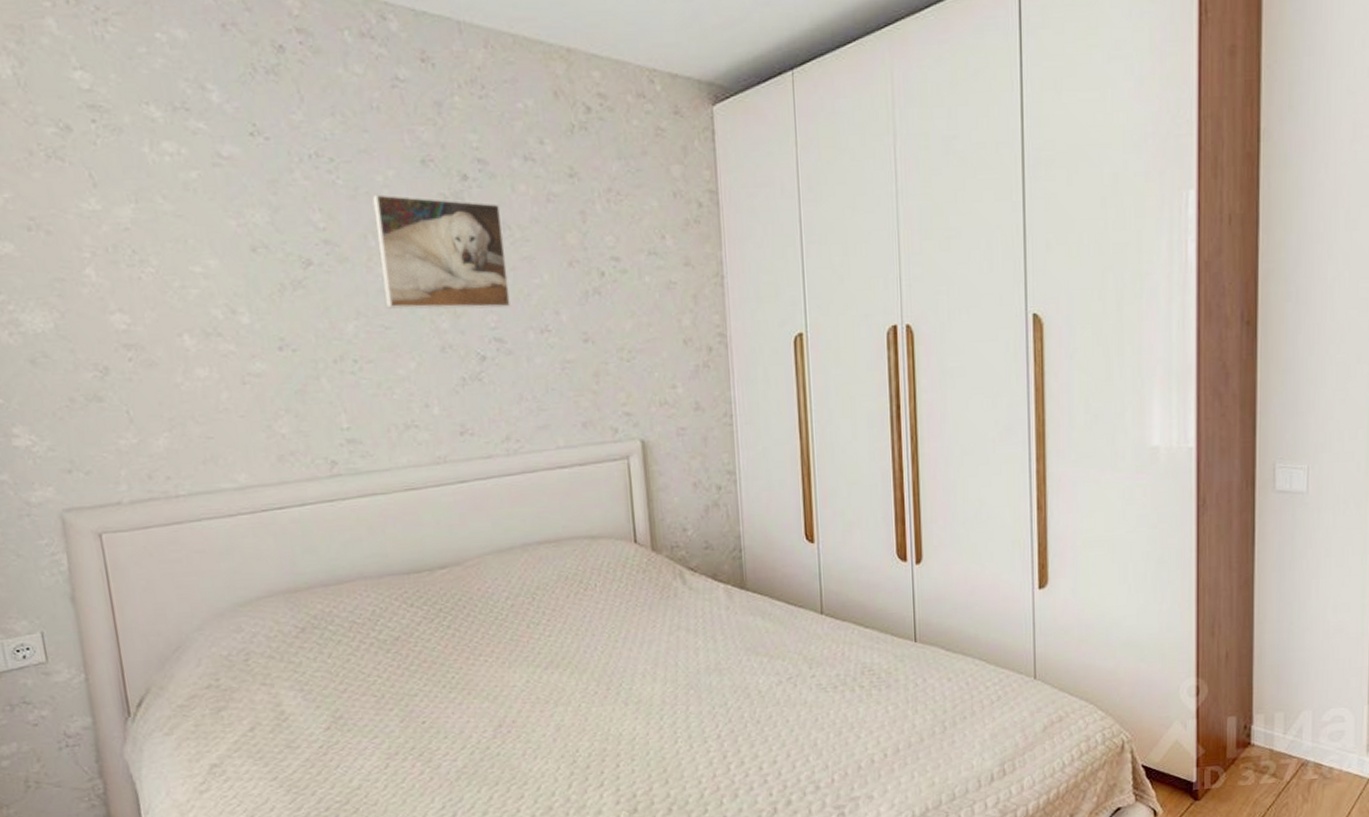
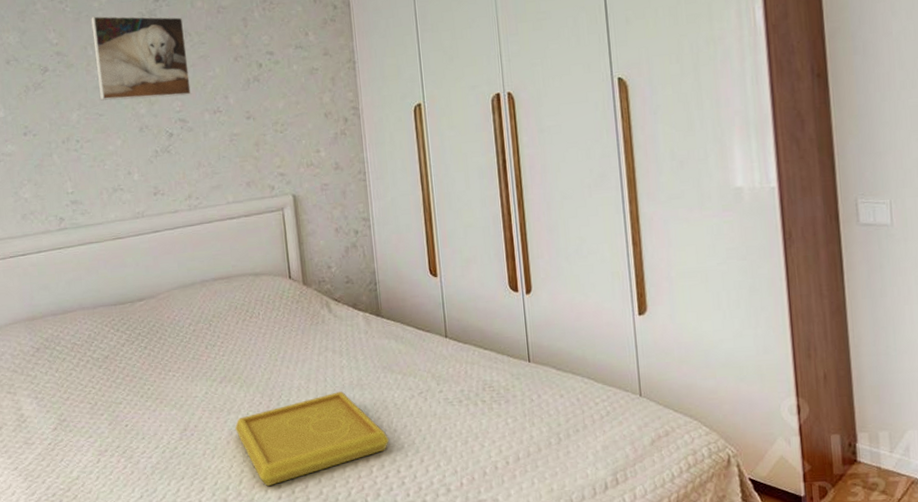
serving tray: none [563,678,751,789] -> present [235,391,389,486]

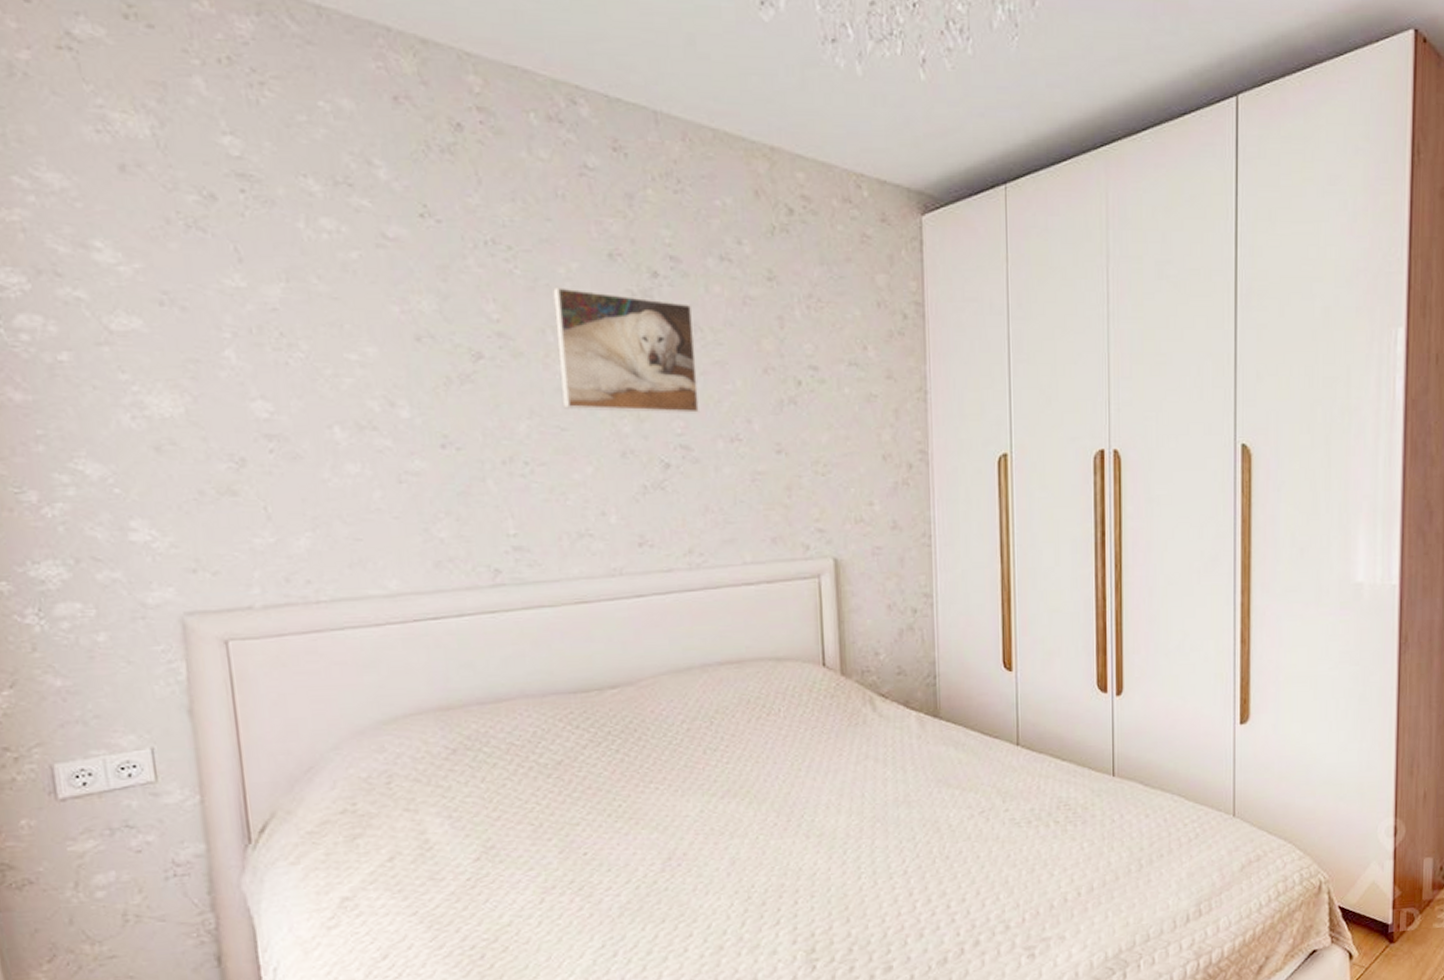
serving tray: present [235,391,389,486] -> none [739,810,939,928]

